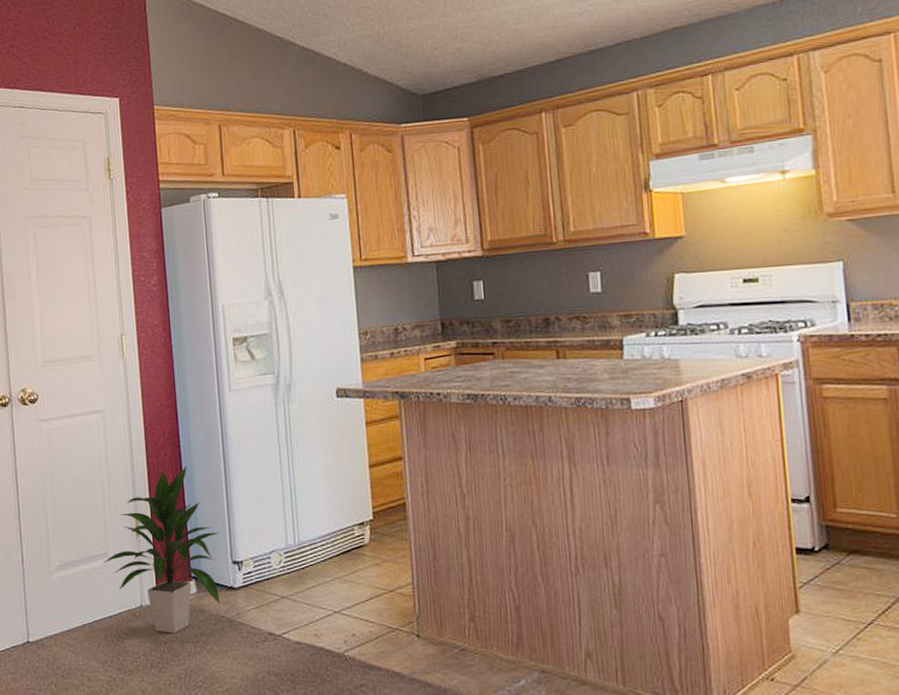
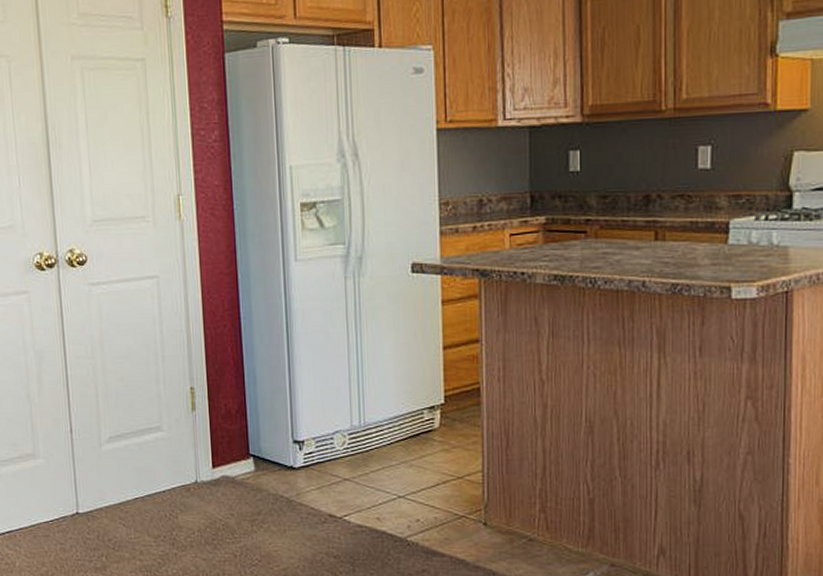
indoor plant: present [102,465,220,633] -> none [156,338,280,511]

